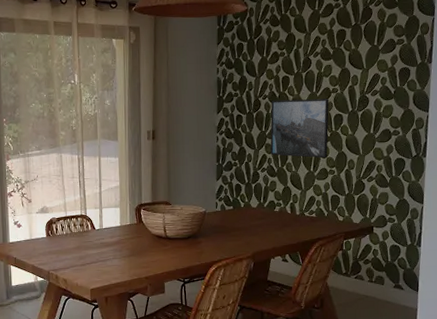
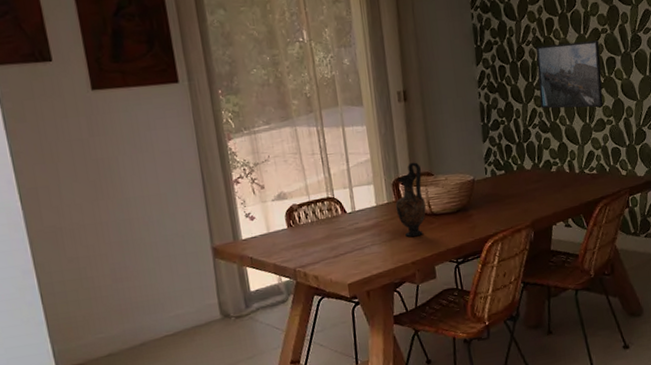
vase: none [136,192,162,256] -> present [395,162,426,237]

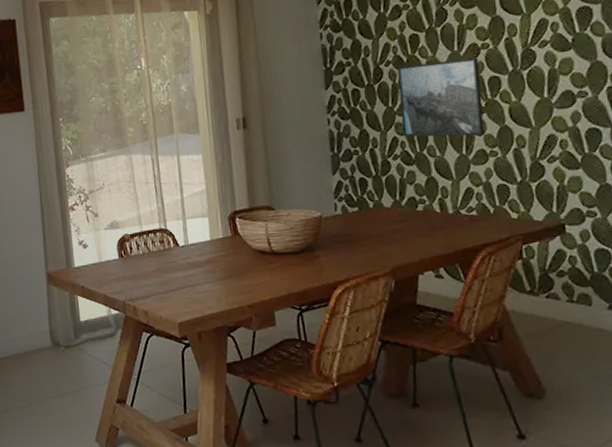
vase: present [395,162,426,237] -> none [231,194,266,277]

